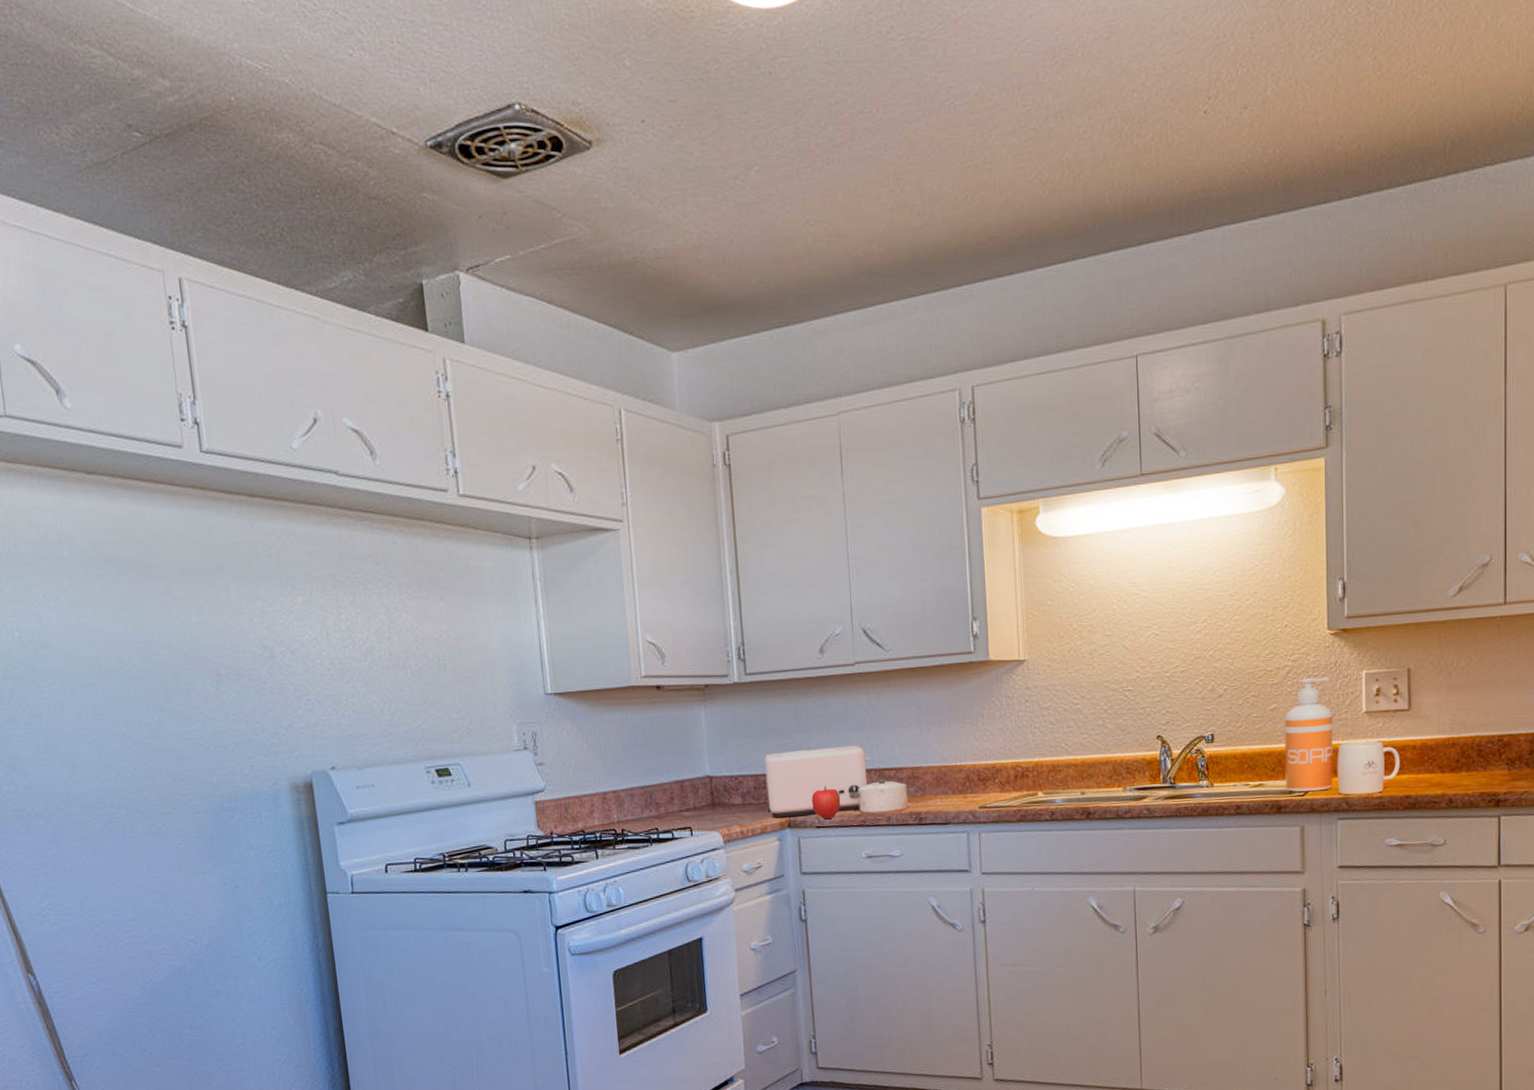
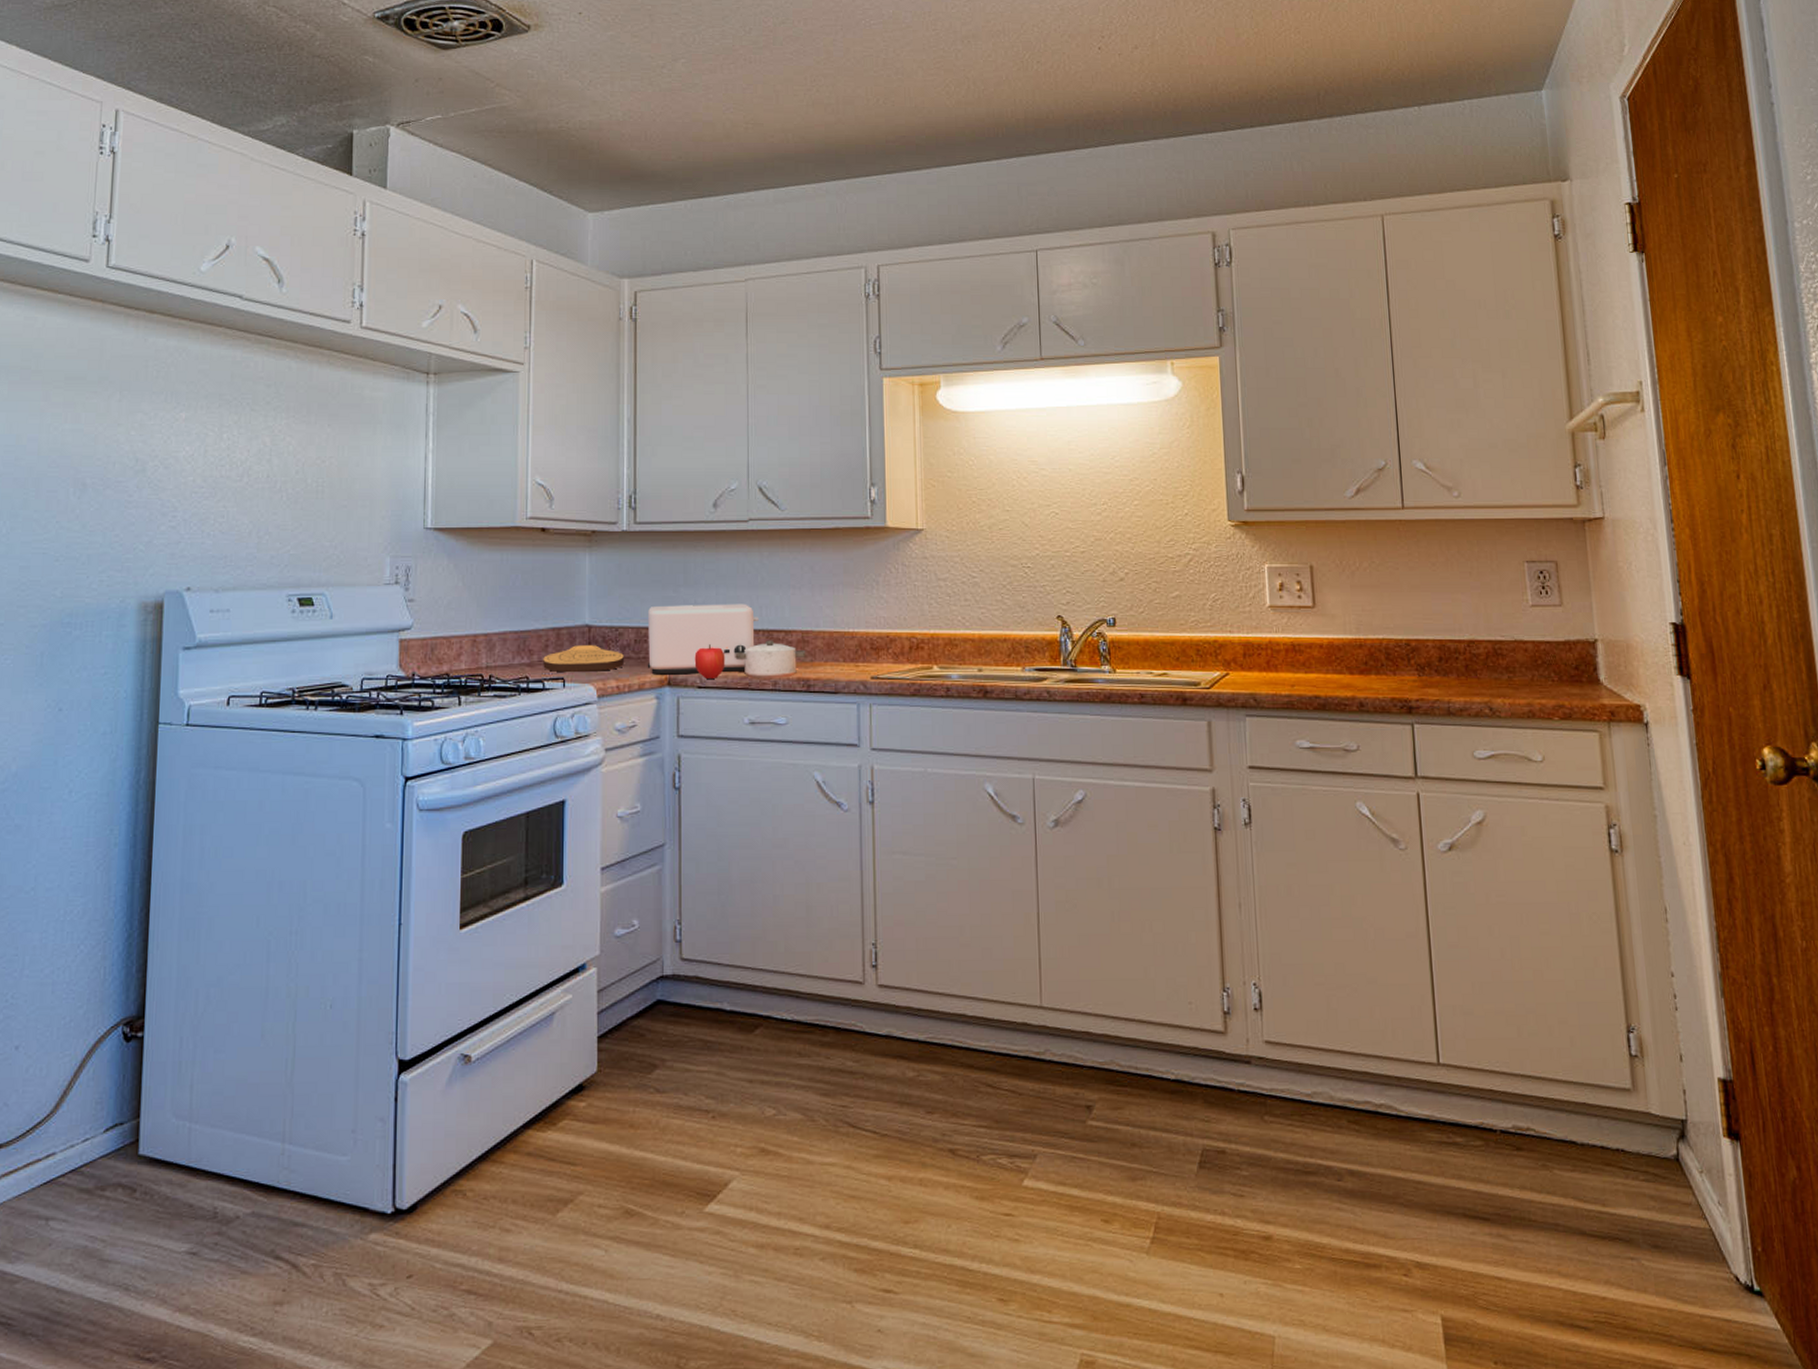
cutting board: none [670,794,746,822] -> present [543,645,624,673]
soap dispenser: present [1284,677,1333,793] -> none [1187,567,1240,685]
mug: present [1337,741,1401,796] -> none [1242,636,1308,691]

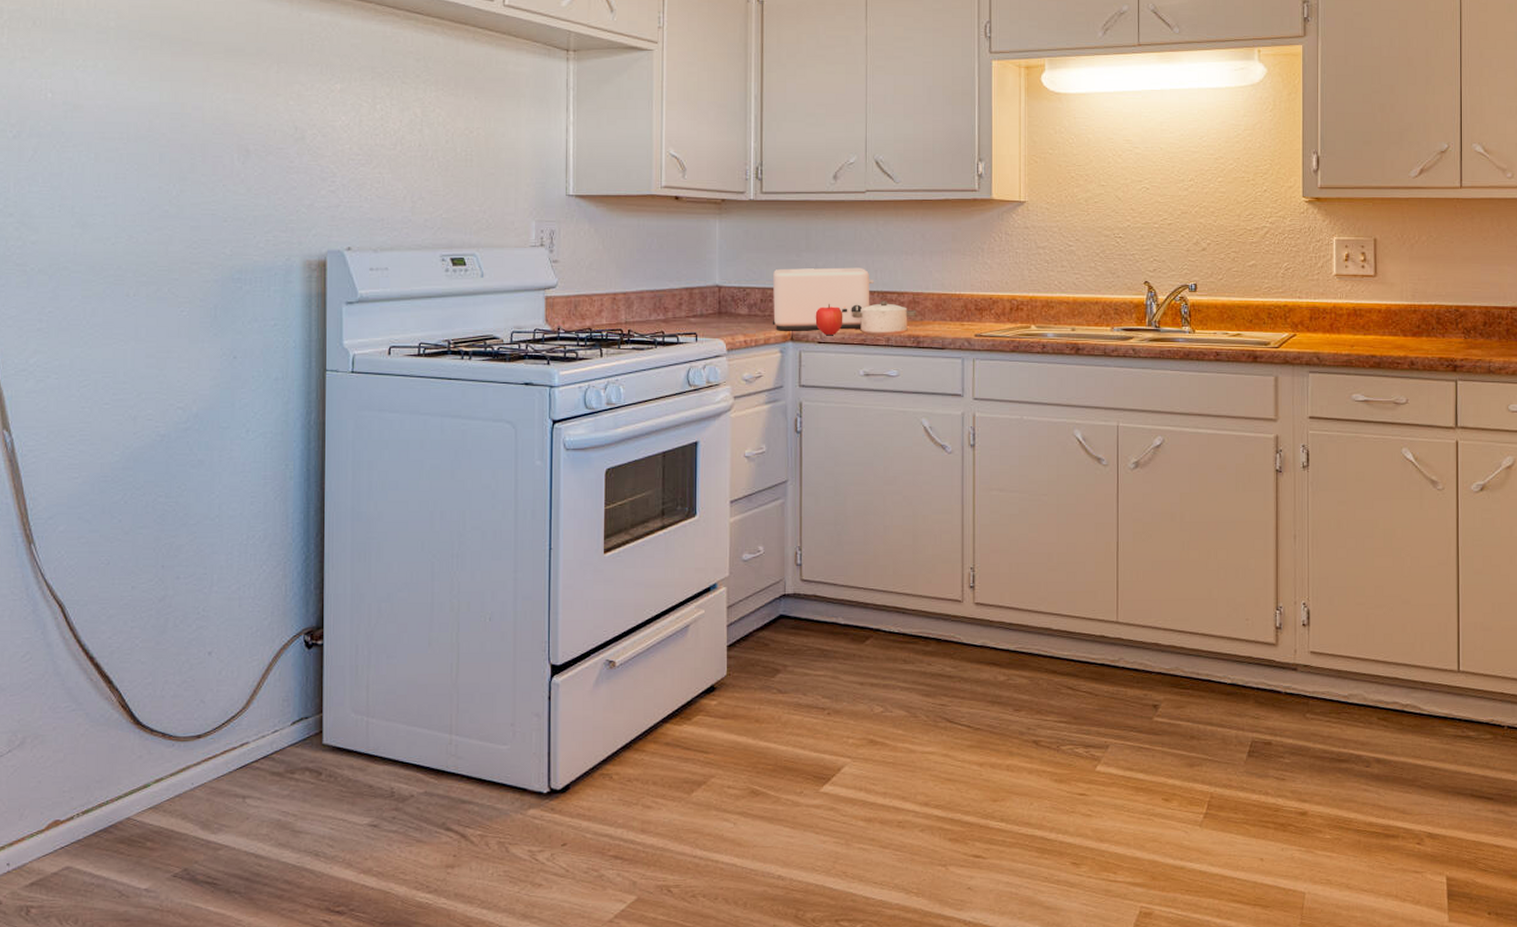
cutting board: present [543,645,624,673] -> none [677,304,751,328]

